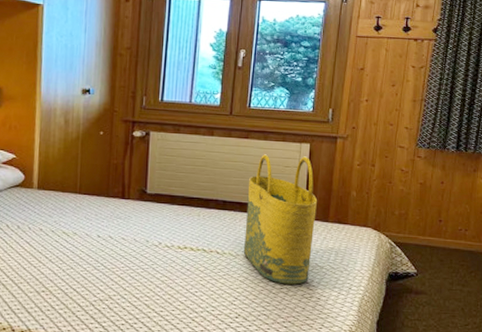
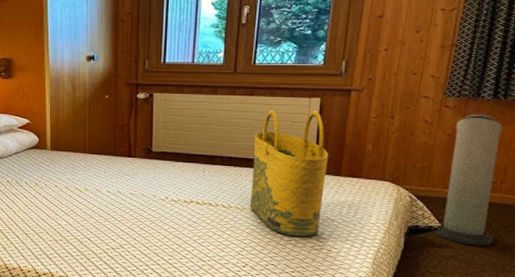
air purifier: none [410,164,464,292] -> present [433,114,502,246]

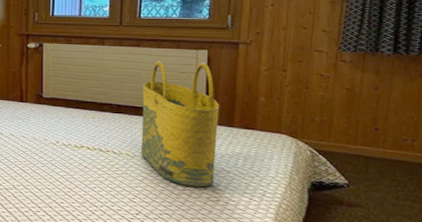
air purifier: present [433,114,502,246] -> none [339,69,411,208]

